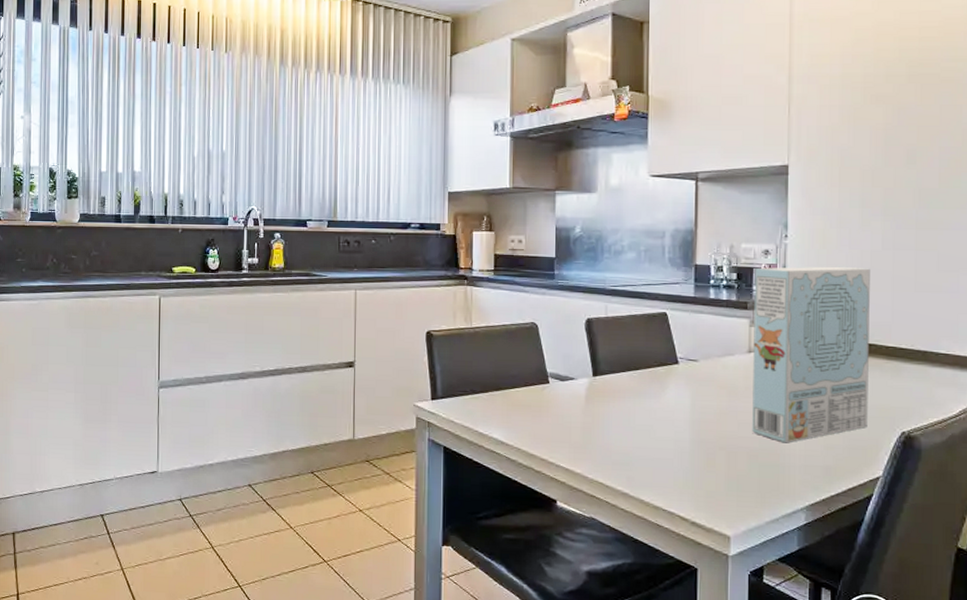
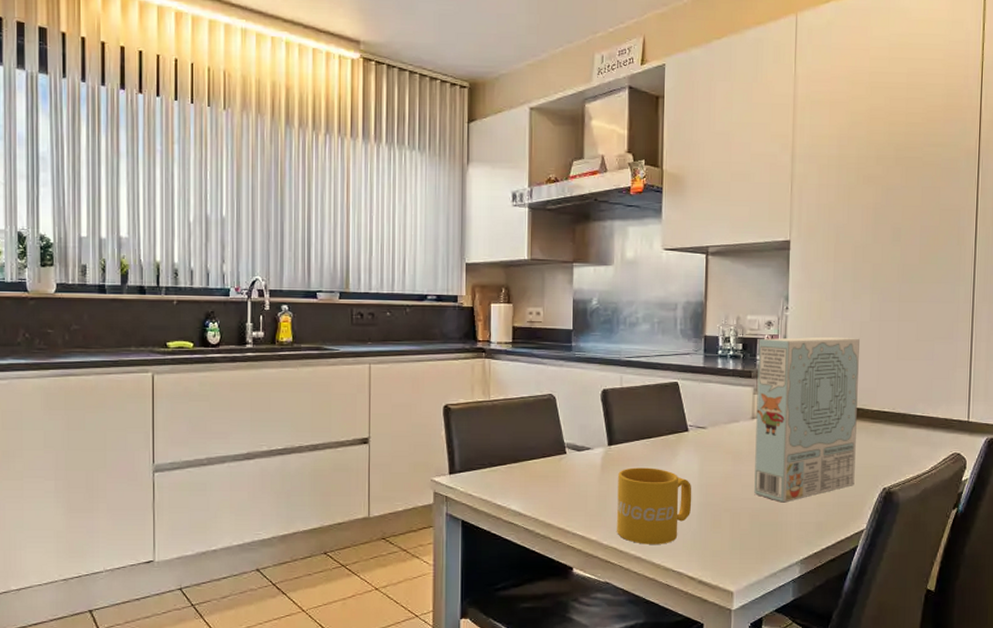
mug: none [603,399,683,481] -> present [617,467,692,544]

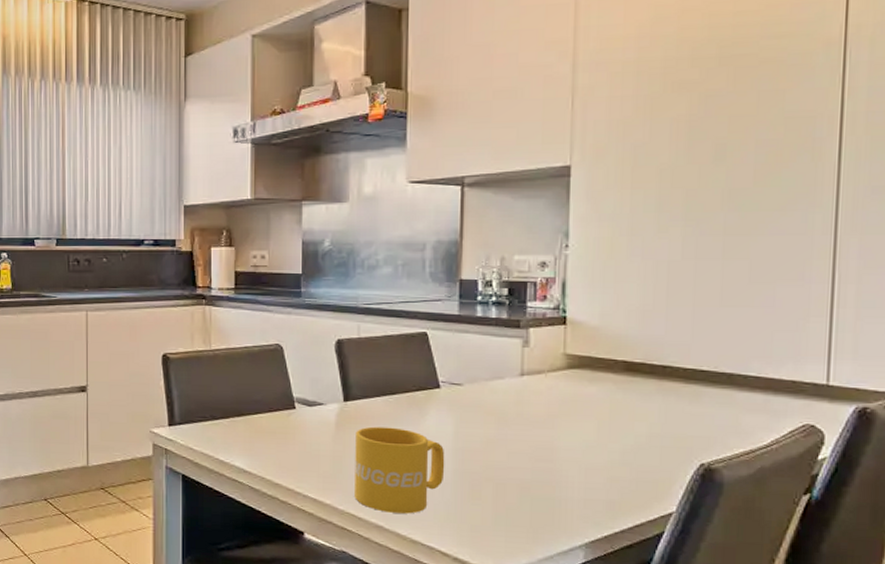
cereal box: present [754,336,860,503] -> none [524,279,667,475]

